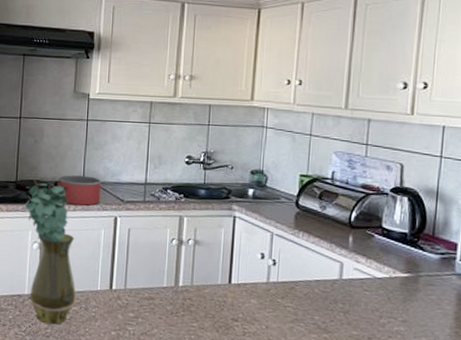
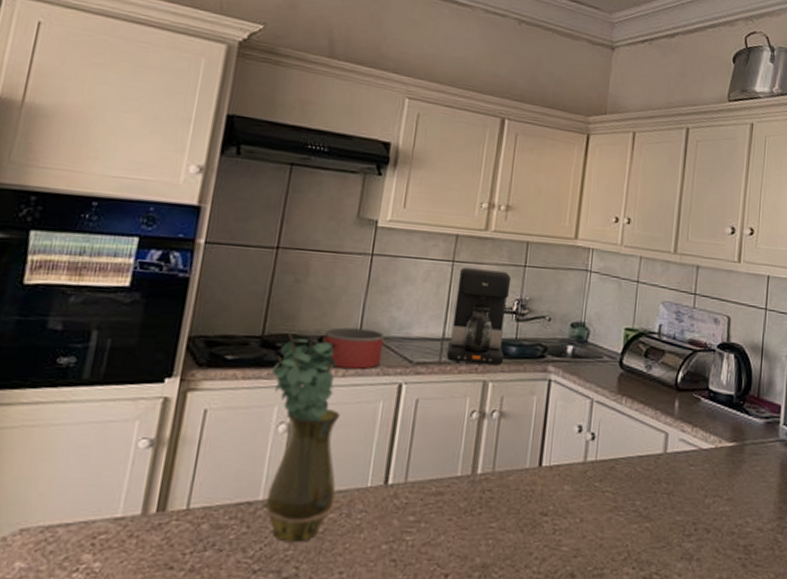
coffee maker: none [149,128,198,205] -> present [446,268,512,366]

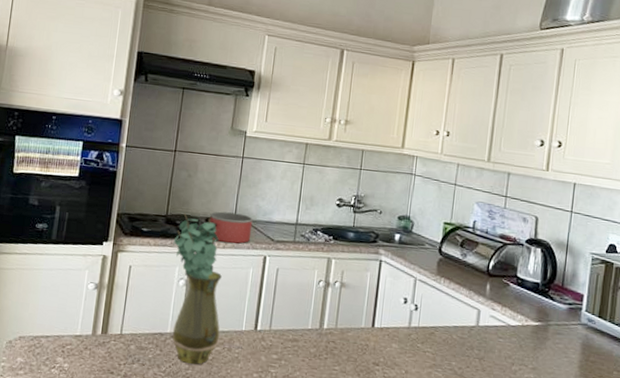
coffee maker: present [446,268,512,366] -> none [299,169,350,247]

